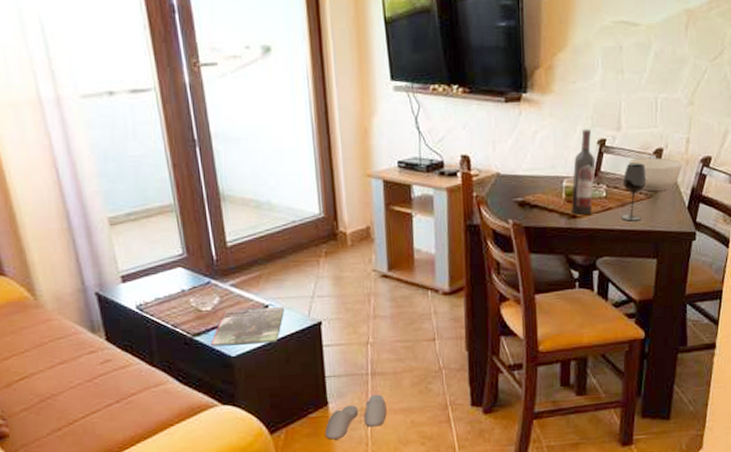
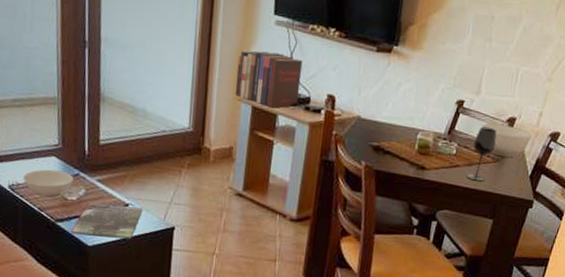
bowl: none [151,281,206,312] -> present [23,169,74,197]
books: none [360,120,432,179] -> present [234,50,303,109]
wine bottle: present [571,128,596,216] -> none [421,88,453,169]

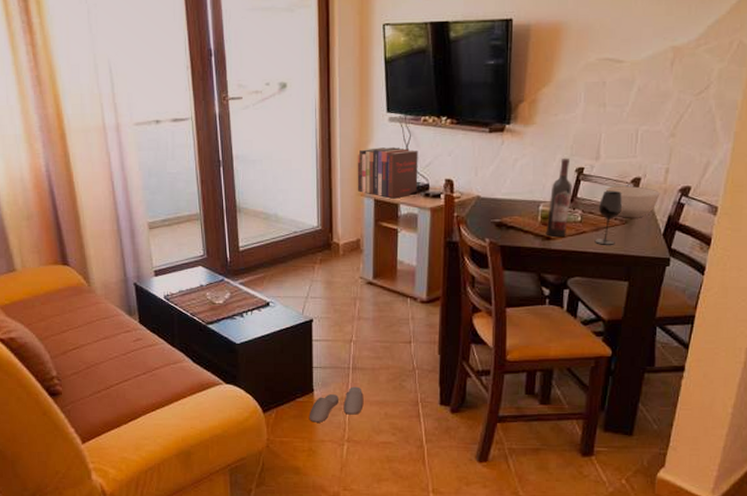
bowl: present [23,169,74,197] -> none [176,278,220,303]
magazine: present [71,203,143,240] -> none [220,304,283,334]
wine bottle: none [421,88,453,169] -> present [545,157,573,238]

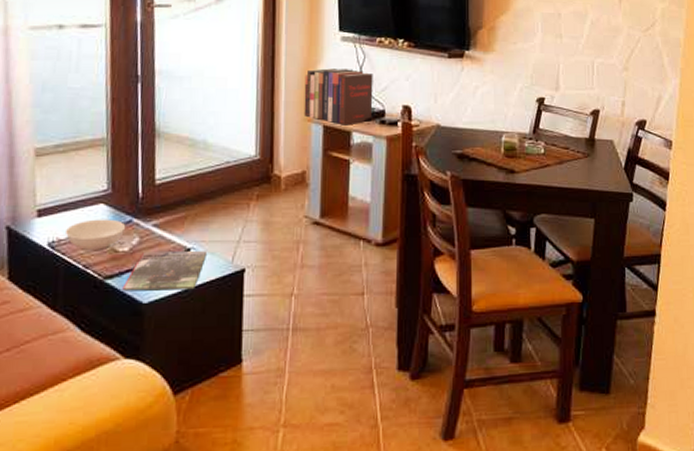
bowl: none [176,278,220,303] -> present [66,219,126,252]
magazine: none [220,304,283,334] -> present [122,251,208,291]
slippers: present [309,386,364,423] -> none [234,353,306,404]
wine bottle: present [545,157,573,238] -> none [509,87,534,171]
wine glass: present [594,190,623,245] -> none [559,122,584,179]
bowl: present [606,186,660,218] -> none [567,118,619,151]

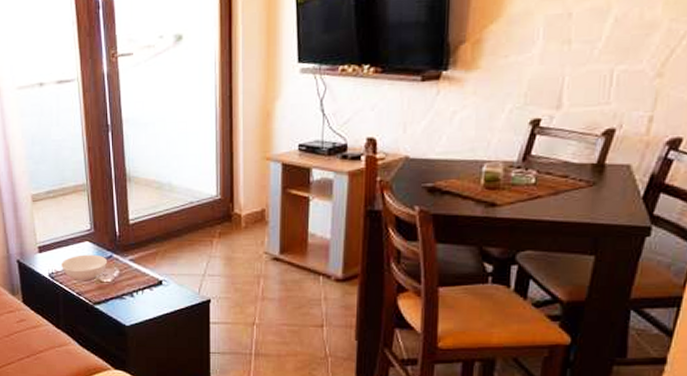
magazine: present [122,251,208,291] -> none [109,283,177,316]
books: present [304,68,373,126] -> none [262,103,335,162]

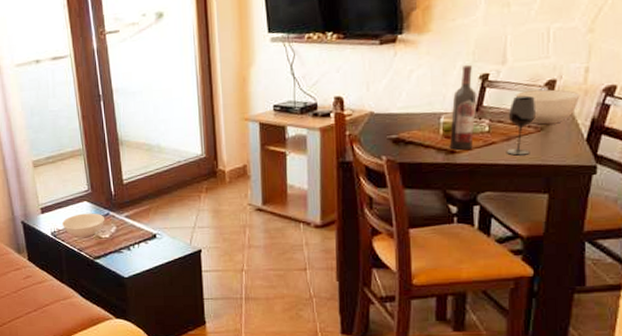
wine bottle: none [490,107,526,204] -> present [449,64,477,151]
wine glass: none [552,145,591,212] -> present [506,95,537,156]
bowl: none [569,139,641,179] -> present [516,89,580,125]

